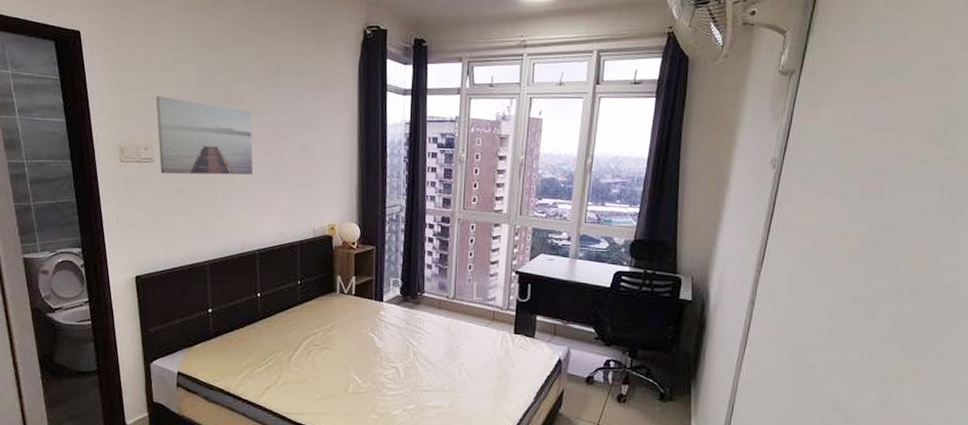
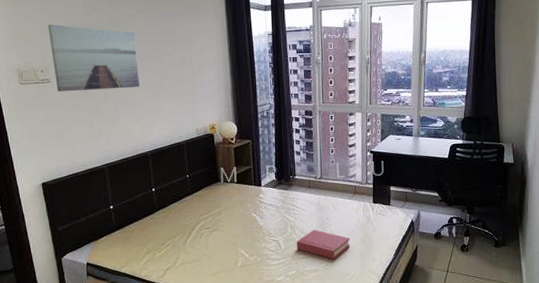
hardback book: none [418,358,483,396] -> present [296,229,350,259]

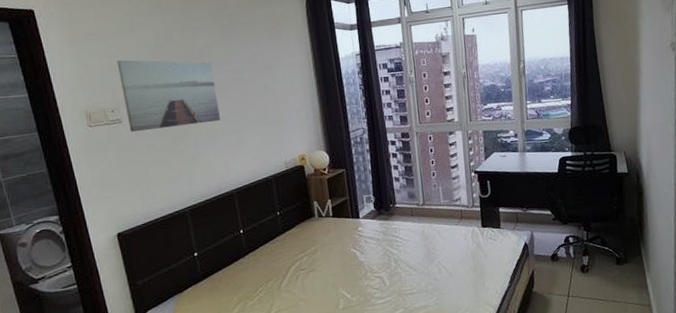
hardback book: present [296,229,350,259] -> none [402,261,461,293]

